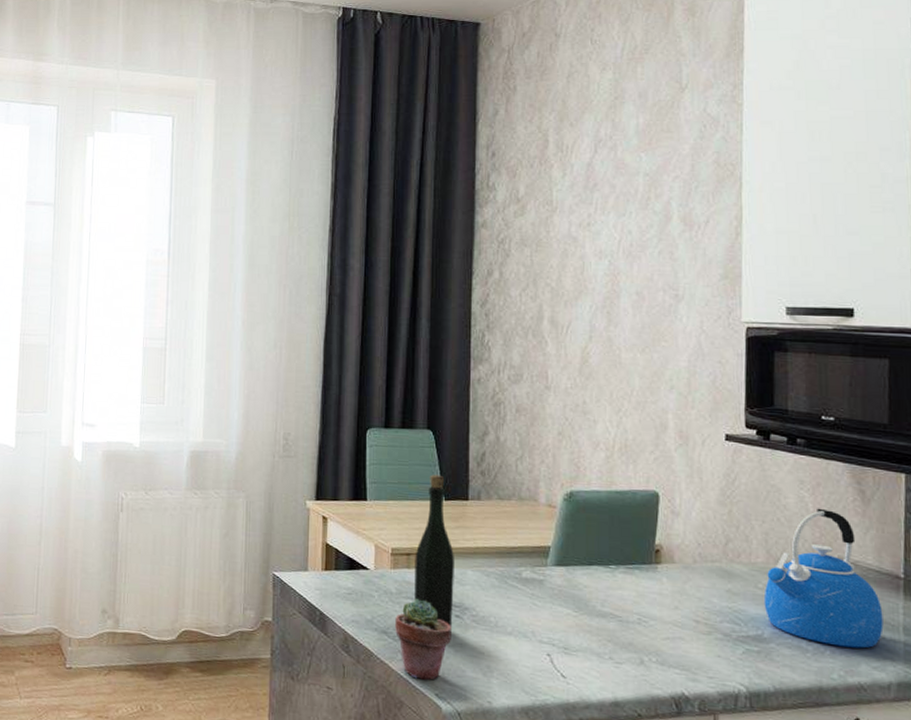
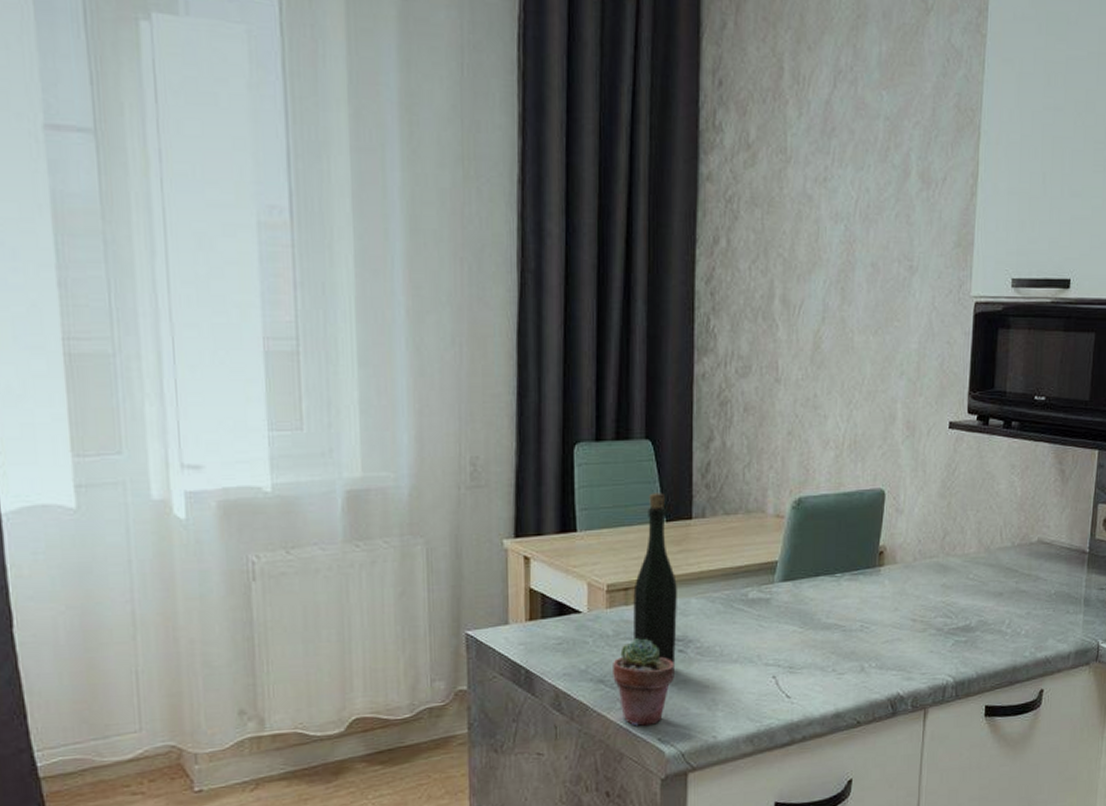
kettle: present [763,508,884,649] -> none [973,492,1070,626]

